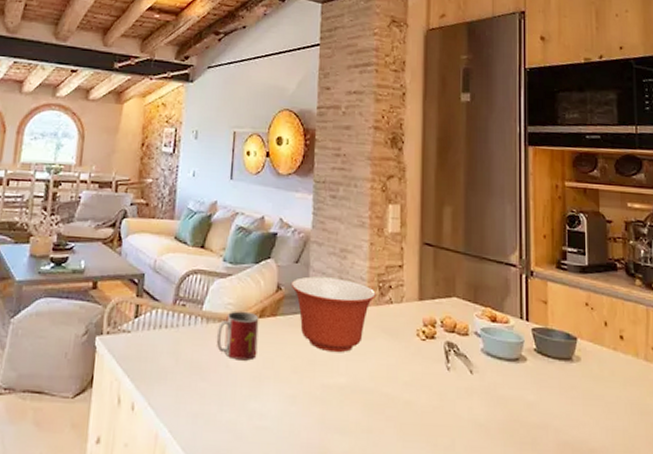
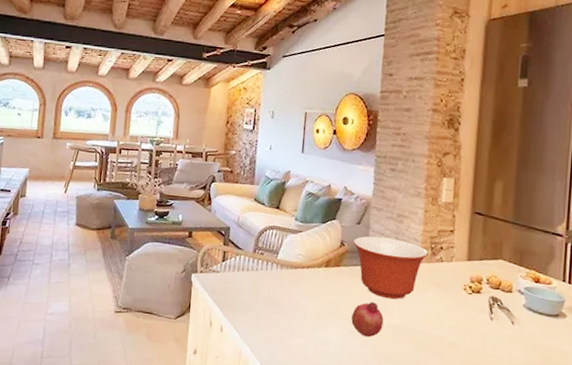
mug: present [216,310,259,361] -> none [288,260,325,301]
fruit: none [291,358,329,403] -> present [351,302,384,338]

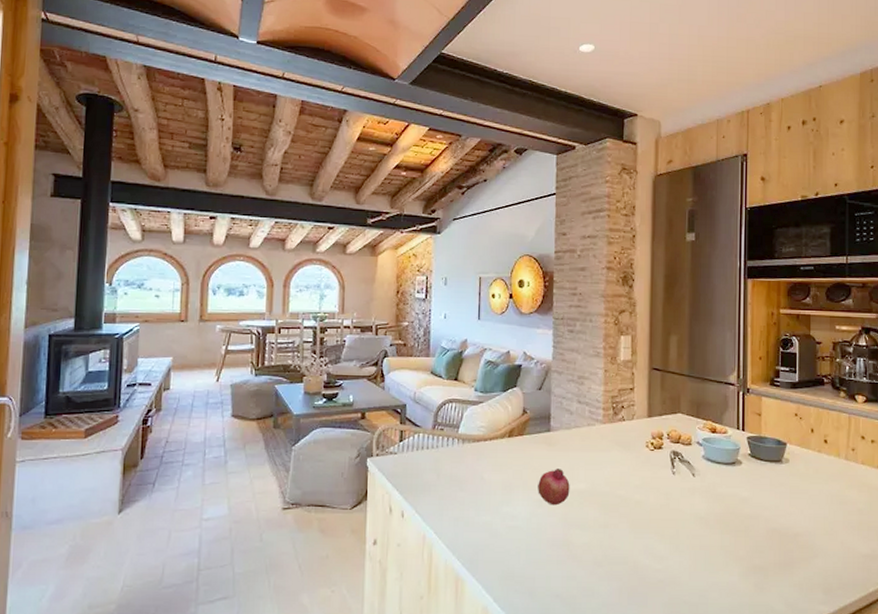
mixing bowl: present [352,236,428,300] -> none [535,401,610,464]

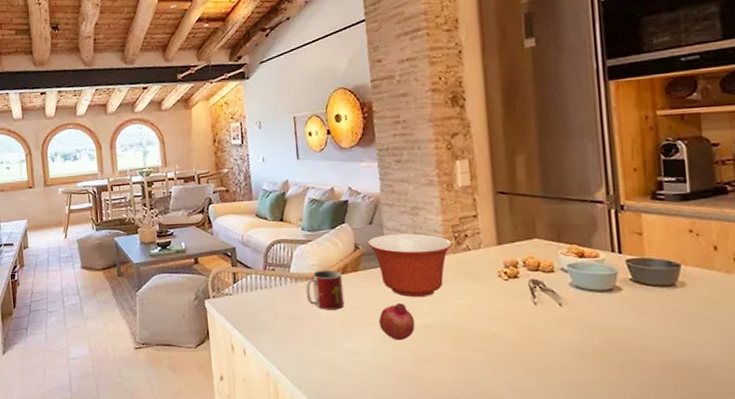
mug: none [471,432,508,473] -> present [305,269,345,310]
mixing bowl: none [535,401,610,464] -> present [367,233,452,298]

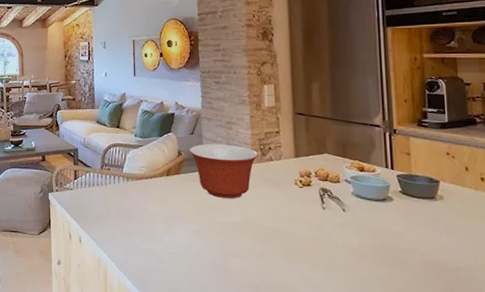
mug: present [305,269,345,310] -> none [135,171,167,207]
fruit: present [379,303,415,341] -> none [195,203,225,236]

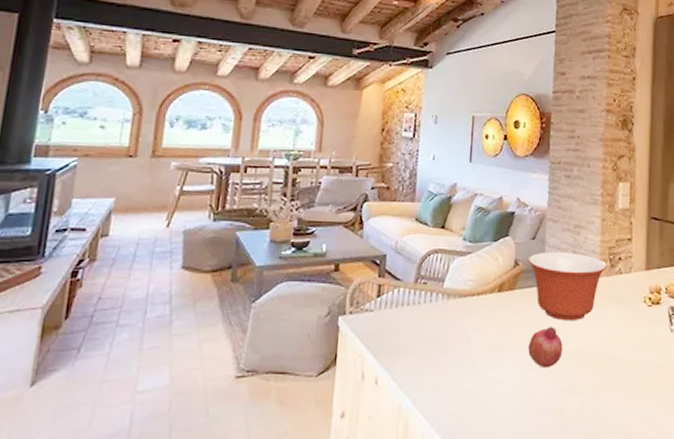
fruit: none [195,203,225,236] -> present [528,327,563,368]

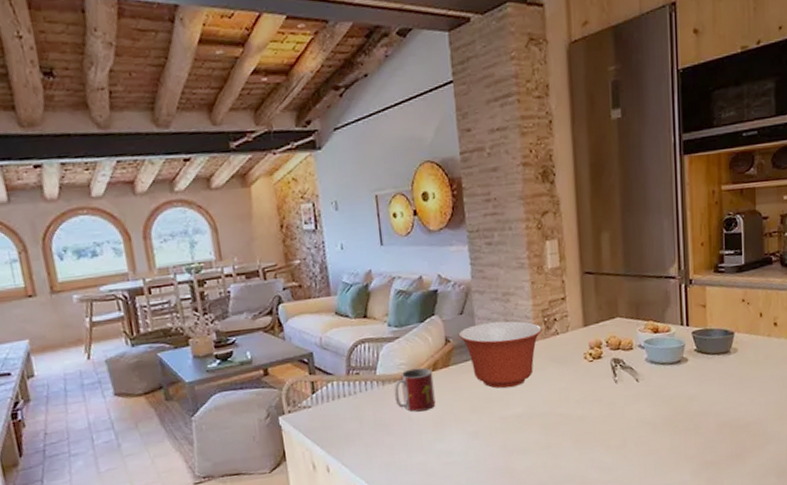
mug: none [456,286,498,333] -> present [394,367,436,412]
fruit: present [528,327,563,368] -> none [471,396,507,435]

